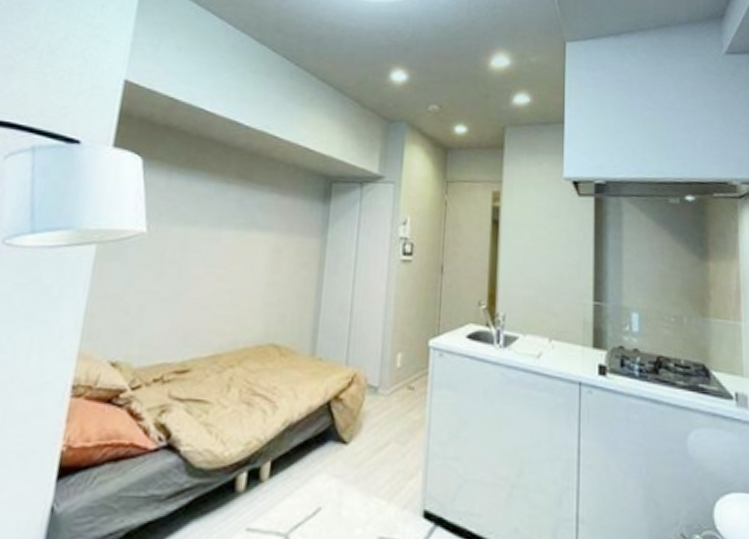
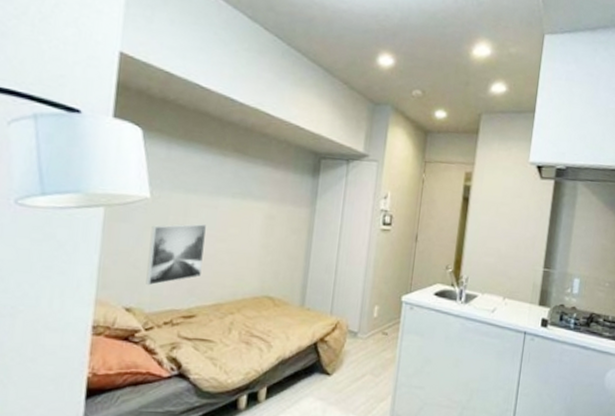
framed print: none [136,259,207,335] -> present [146,223,207,286]

